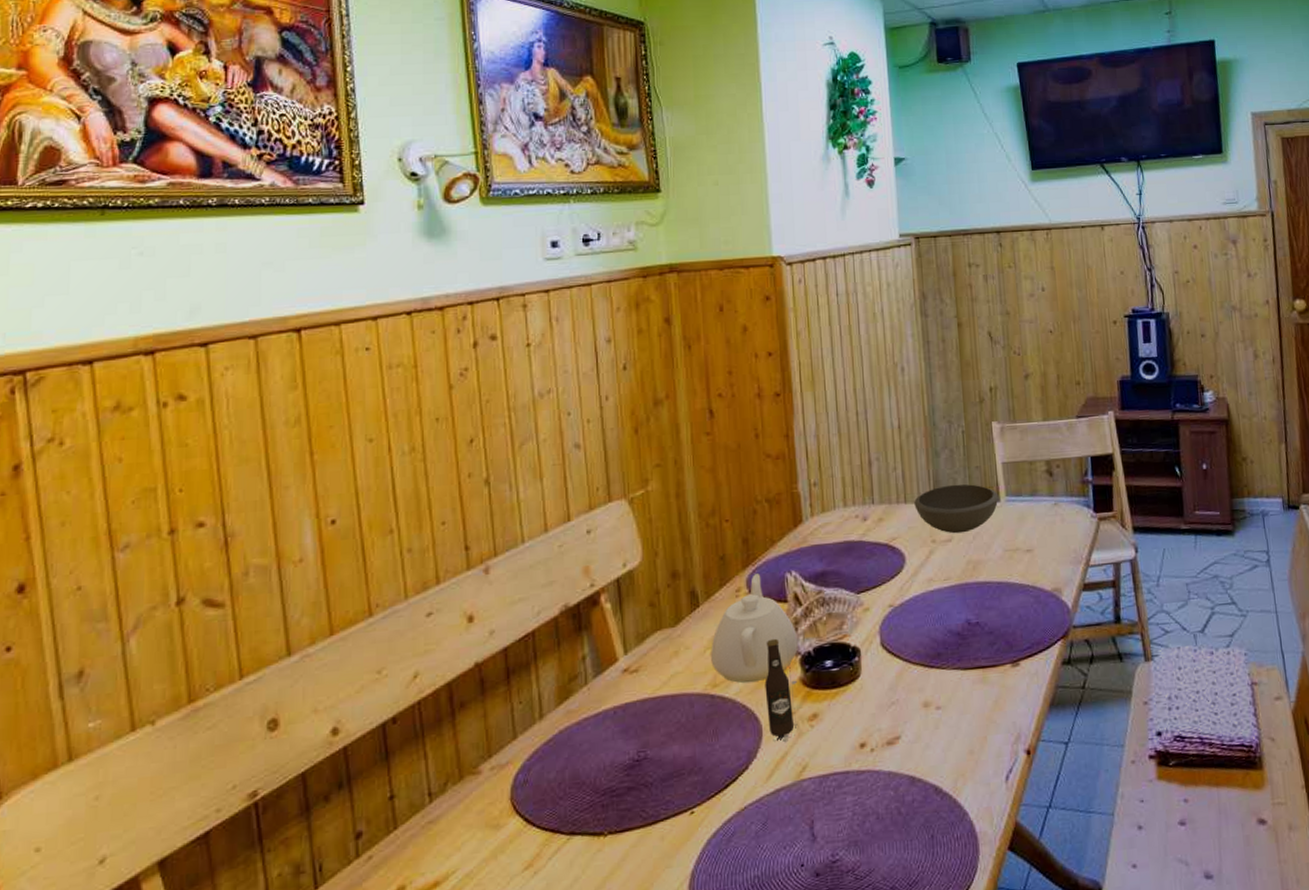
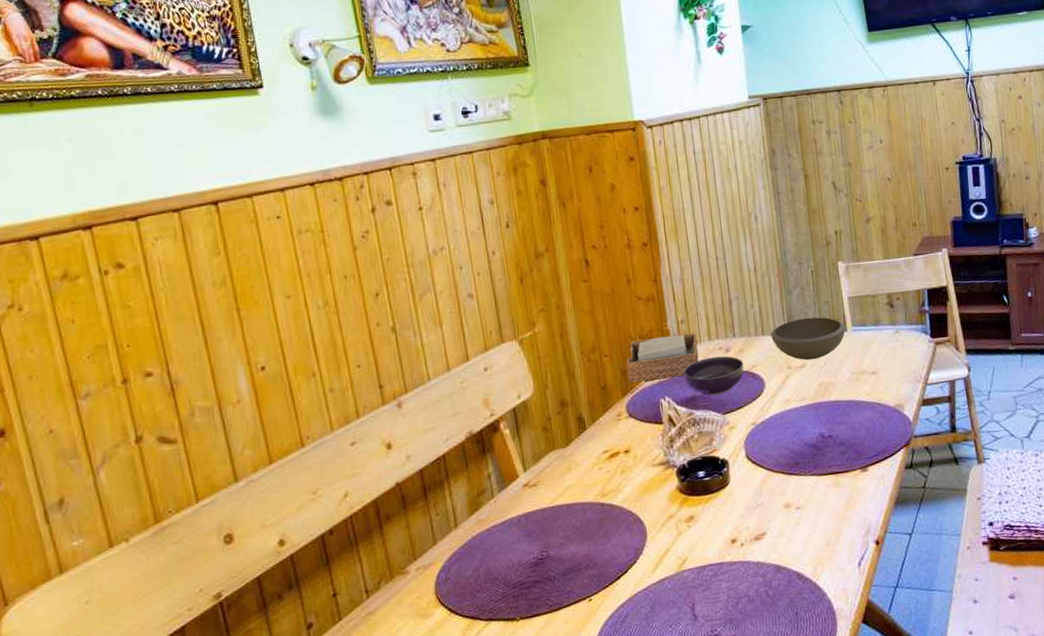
teapot: present [711,572,798,683] -> none [598,399,674,493]
napkin holder: none [749,497,832,554] -> present [626,333,699,384]
beer bottle: present [765,637,797,742] -> none [646,453,676,540]
bowl: none [813,525,883,572] -> present [683,356,744,396]

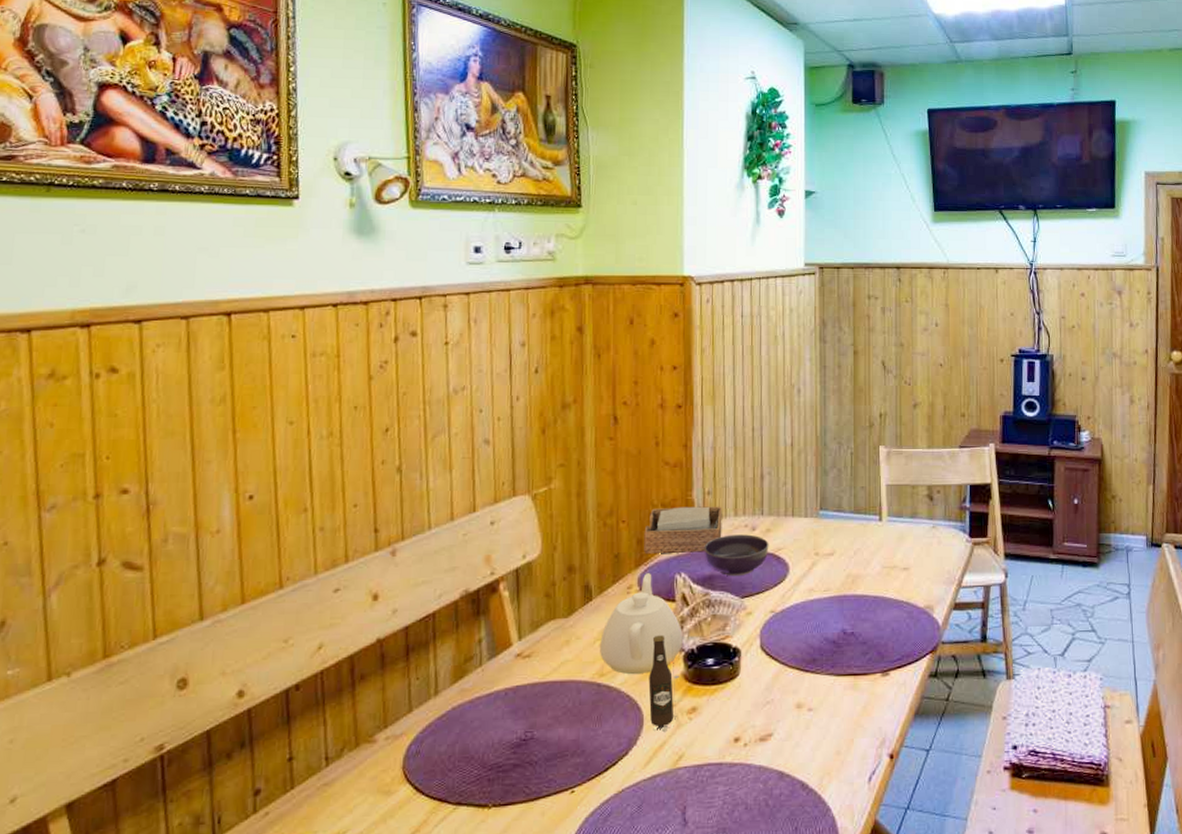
teapot: none [598,399,674,493] -> present [600,572,683,674]
beer bottle: none [646,453,676,540] -> present [648,634,679,731]
bowl: present [771,317,846,361] -> none [801,502,881,548]

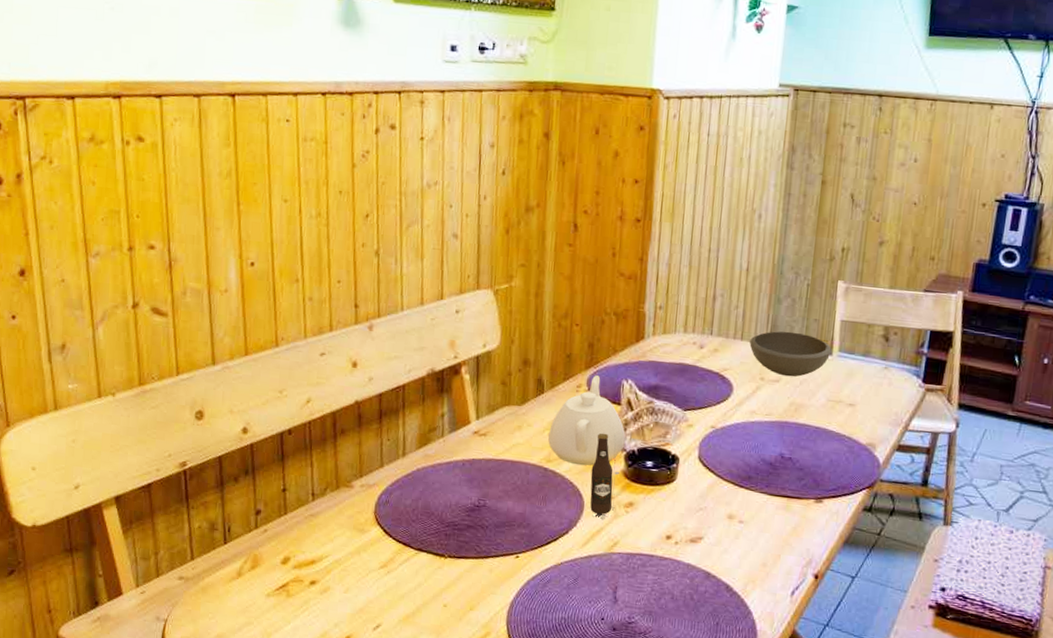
napkin holder: present [644,506,722,555] -> none [594,316,673,363]
bowl: present [704,534,769,577] -> none [651,349,716,390]
bowl: none [801,502,881,548] -> present [749,331,832,377]

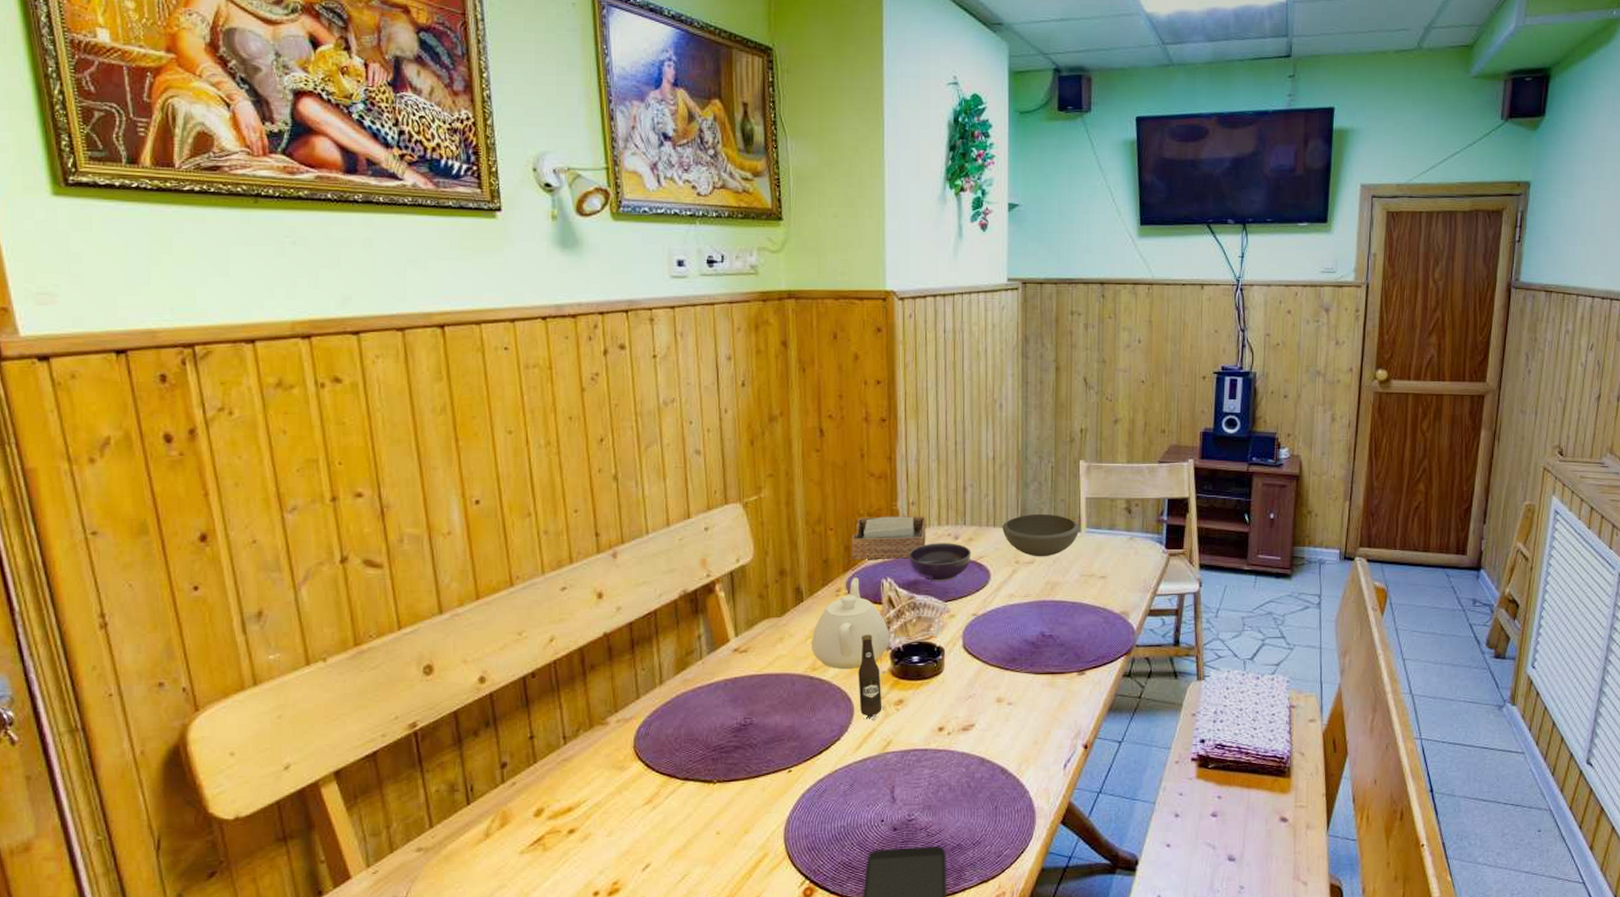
napkin holder: none [594,316,673,363] -> present [851,516,926,560]
bowl: none [651,349,716,390] -> present [908,543,971,582]

